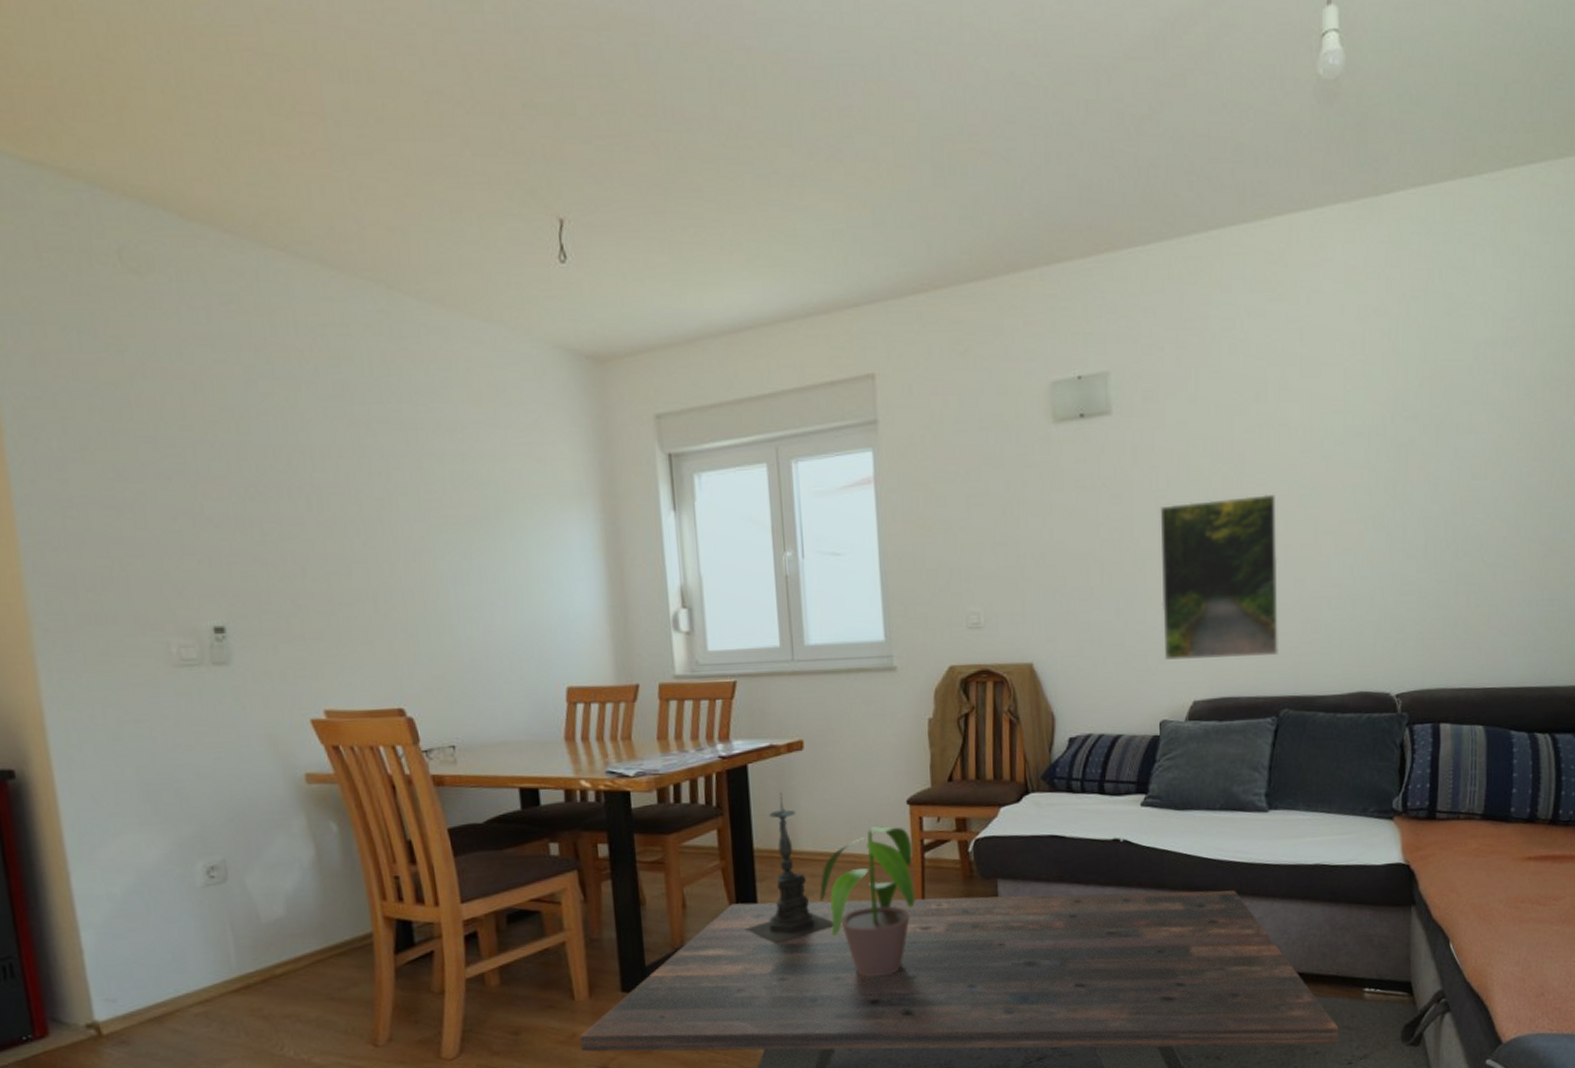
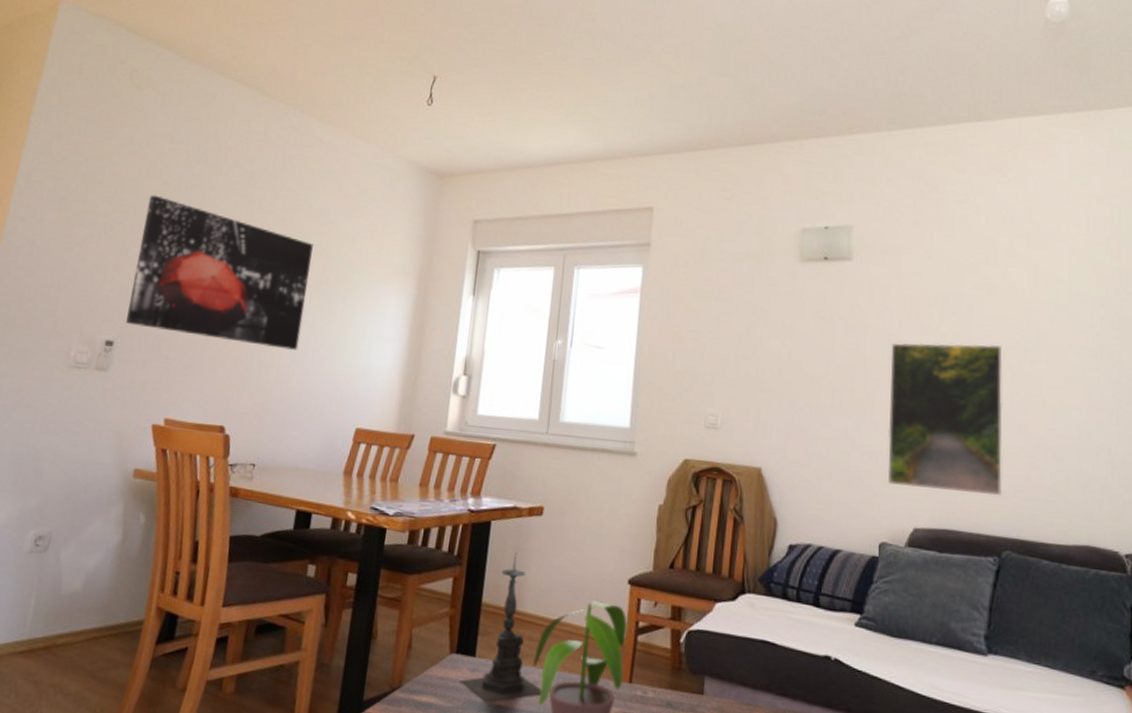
wall art: none [207,427,470,608] -> present [126,195,313,351]

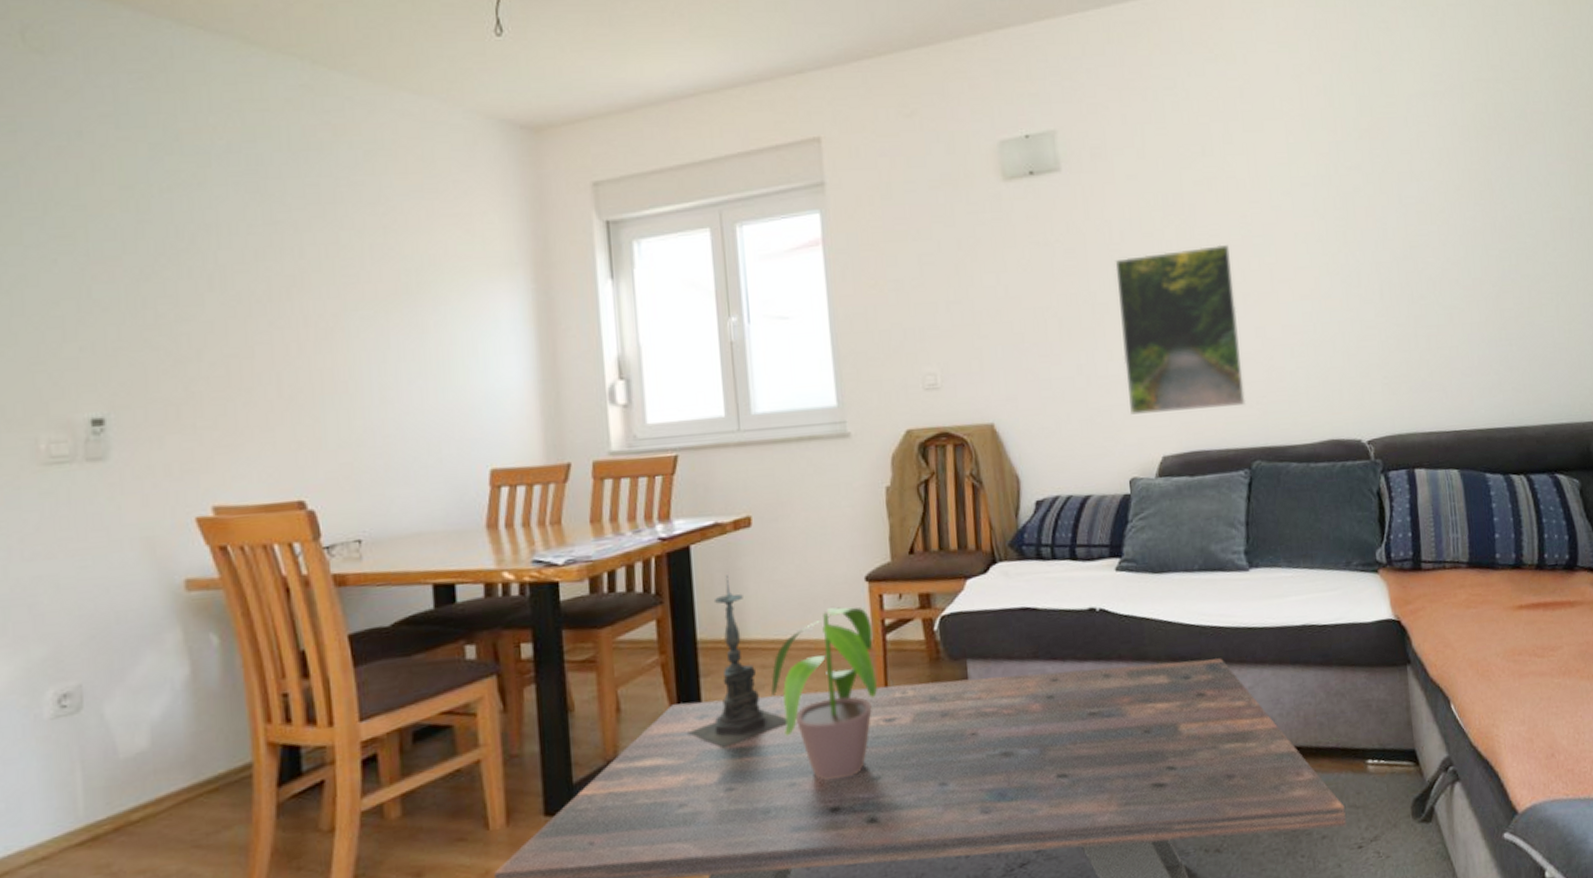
wall art: present [126,195,313,351] -> none [103,206,386,392]

